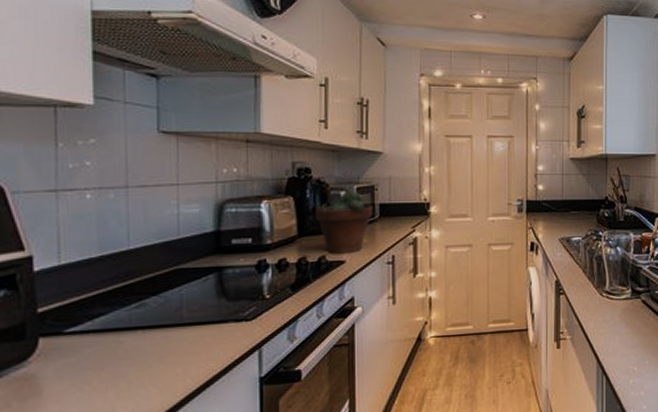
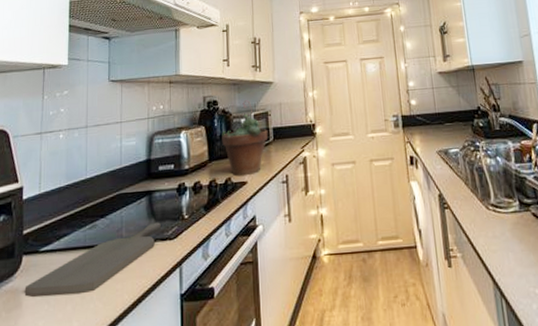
cutting board: none [44,302,235,385] -> present [24,222,161,298]

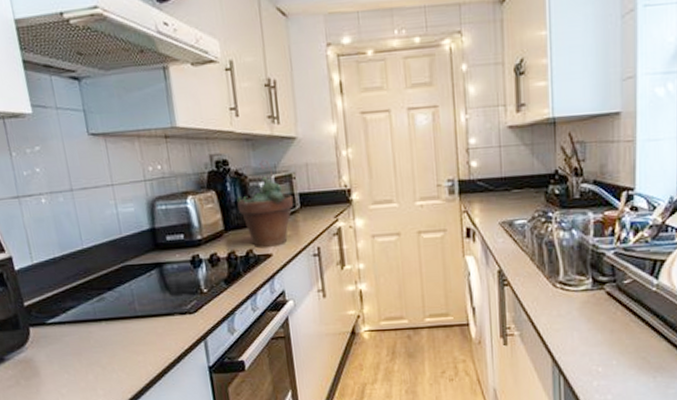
cutting board: present [24,222,161,298] -> none [39,296,178,368]

